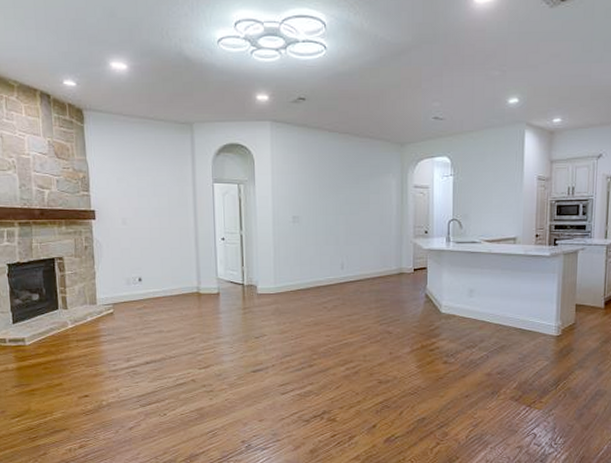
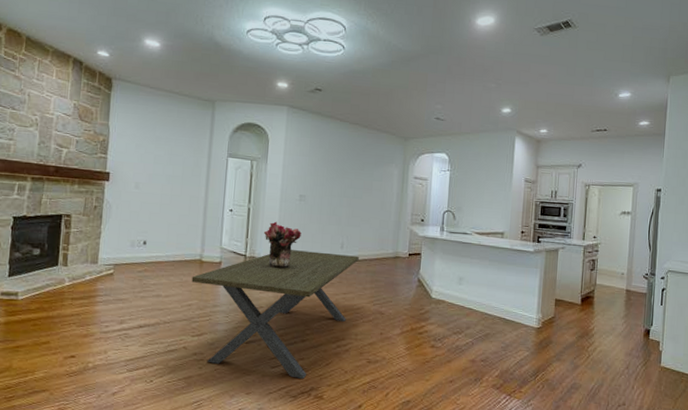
dining table: none [191,274,361,403] -> present [191,250,359,379]
bouquet: none [258,246,298,295] -> present [263,221,301,269]

